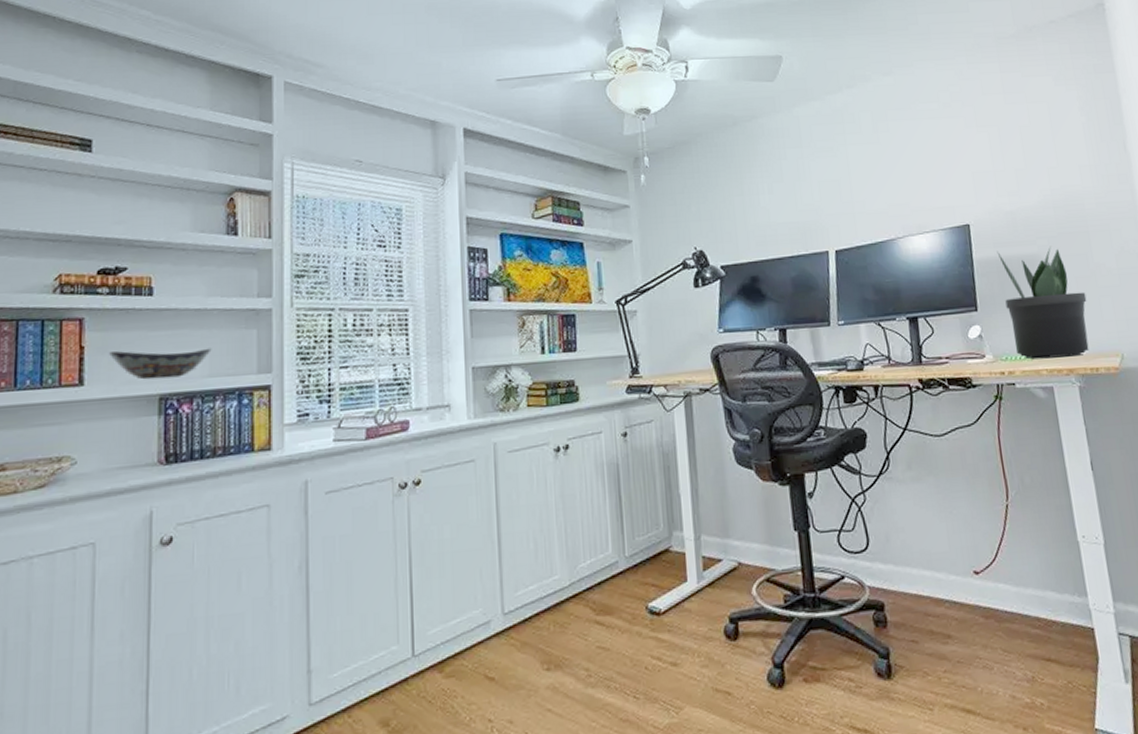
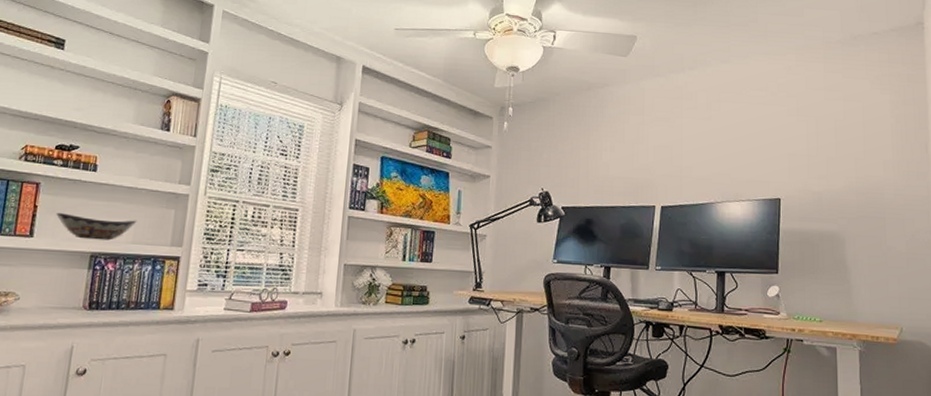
planter: present [997,246,1089,359] -> none [801,224,876,324]

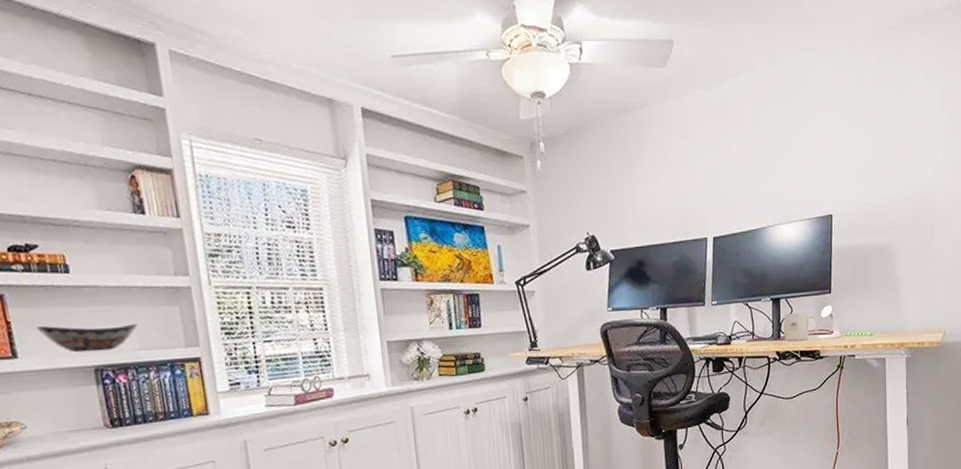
mug: none [727,287,765,318] -> present [783,312,819,342]

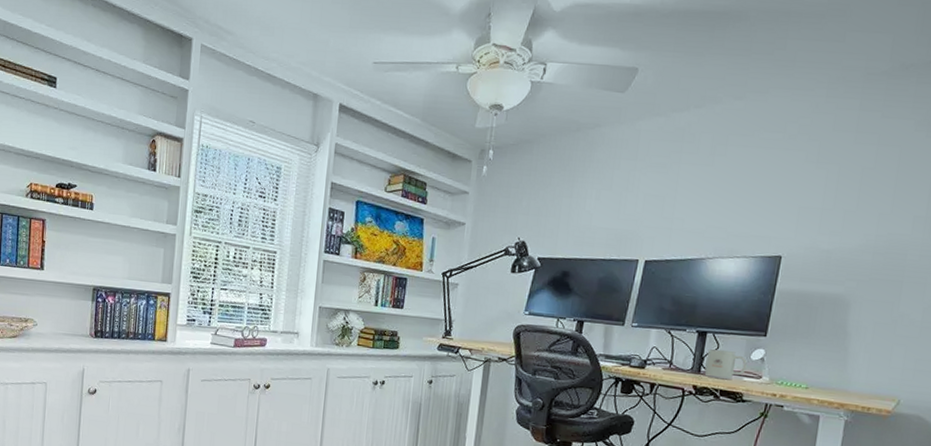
decorative bowl: present [37,323,138,353] -> none [61,248,131,276]

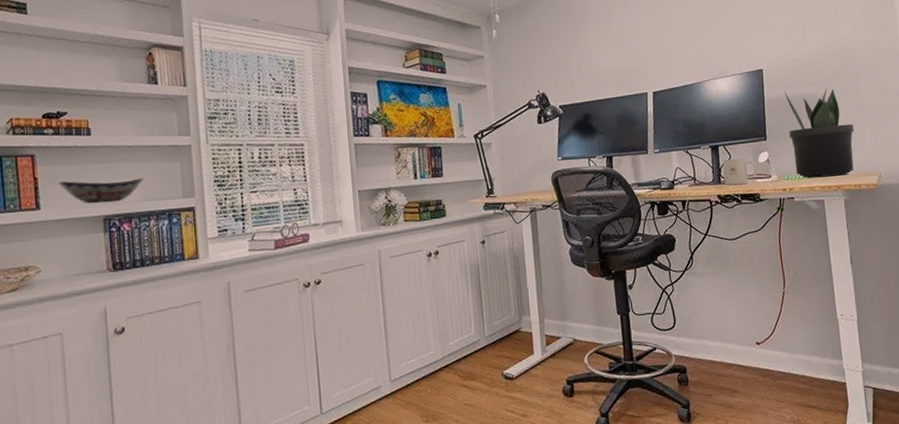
decorative bowl: none [61,248,131,276] -> present [59,178,144,204]
planter: none [794,285,880,394] -> present [784,86,854,178]

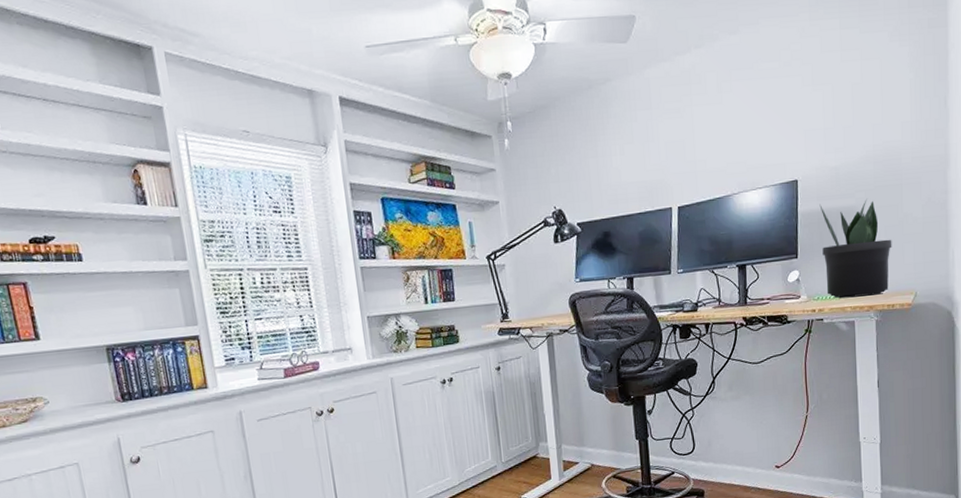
decorative bowl: present [59,178,144,204] -> none [56,305,143,334]
mug: present [722,158,757,186] -> none [749,278,786,307]

